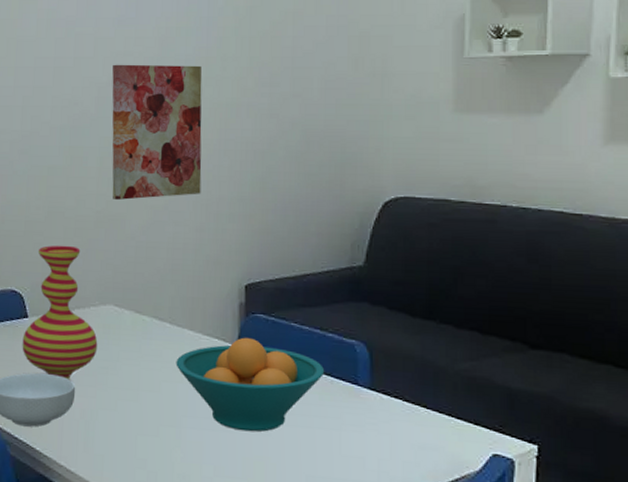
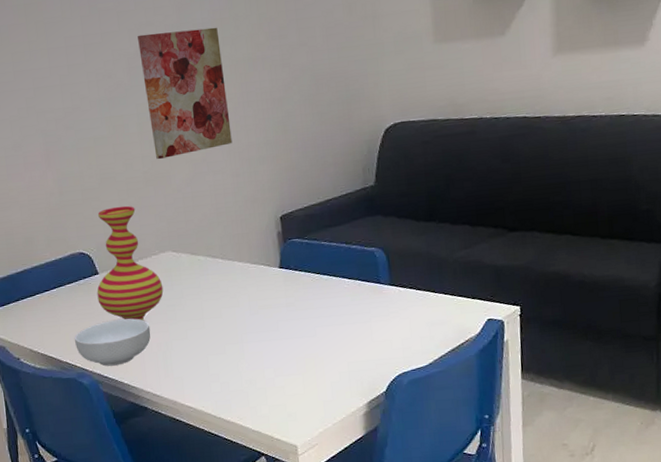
fruit bowl: present [176,337,325,432] -> none [231,259,353,337]

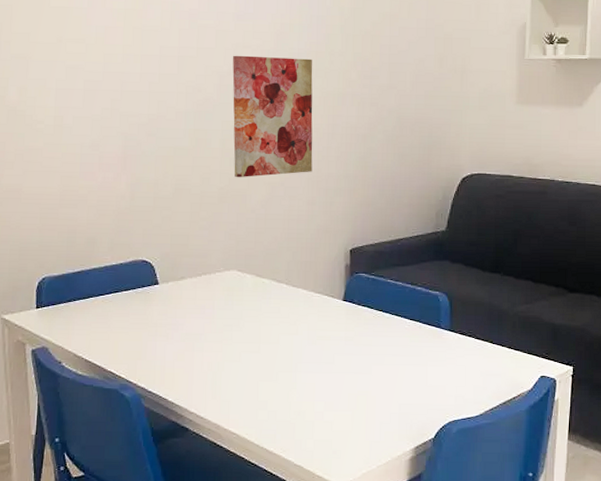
cereal bowl: present [74,318,151,366] -> none [122,333,204,381]
vase: present [96,205,164,322] -> none [153,218,223,339]

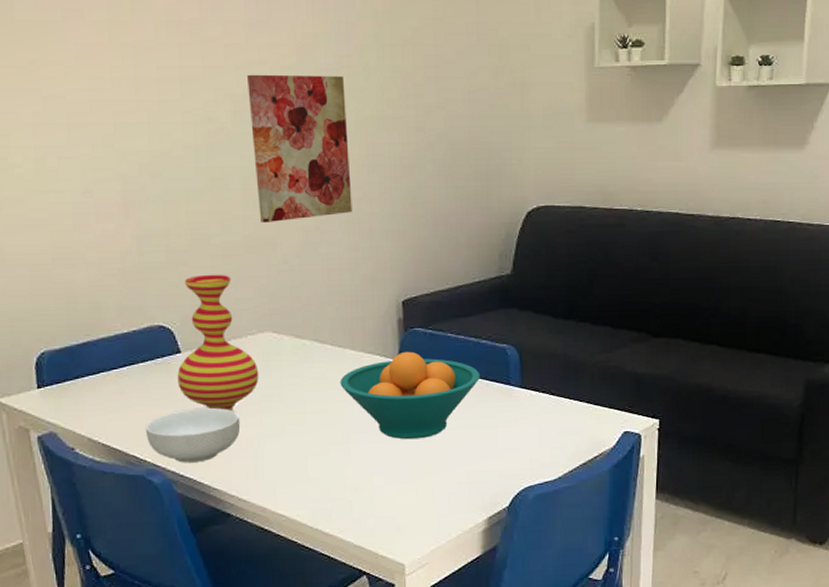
cereal bowl: none [122,333,204,381] -> present [145,407,241,463]
vase: none [153,218,223,339] -> present [177,274,259,413]
fruit bowl: none [292,293,415,372] -> present [340,351,481,440]

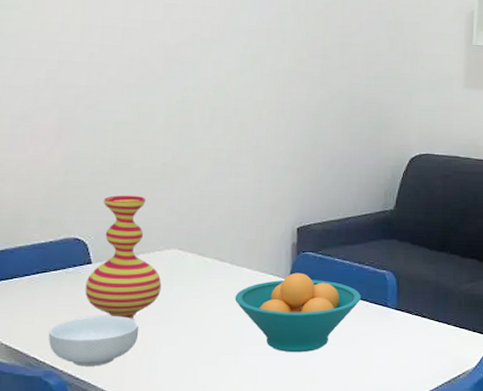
wall art: present [247,74,352,224] -> none [178,29,264,154]

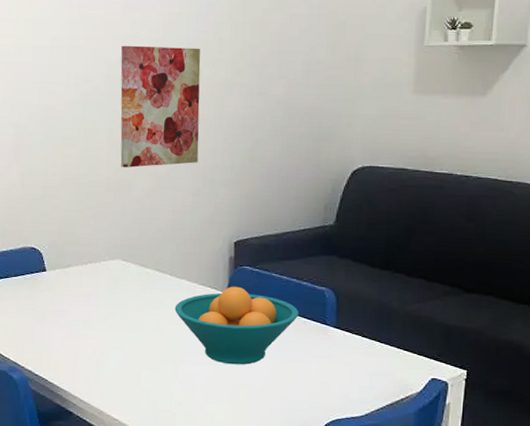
cereal bowl: present [48,315,139,367] -> none [11,319,89,365]
vase: present [85,195,162,321] -> none [41,207,108,326]
wall art: none [178,29,264,154] -> present [120,45,201,168]

